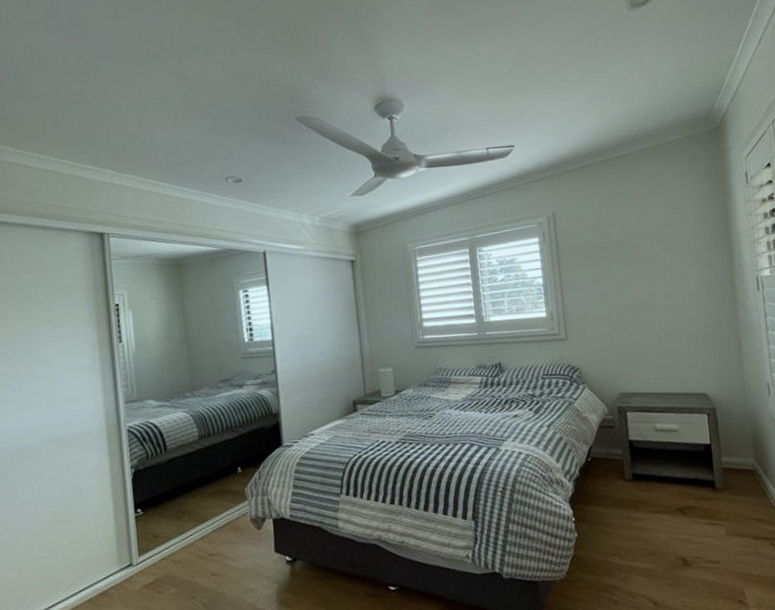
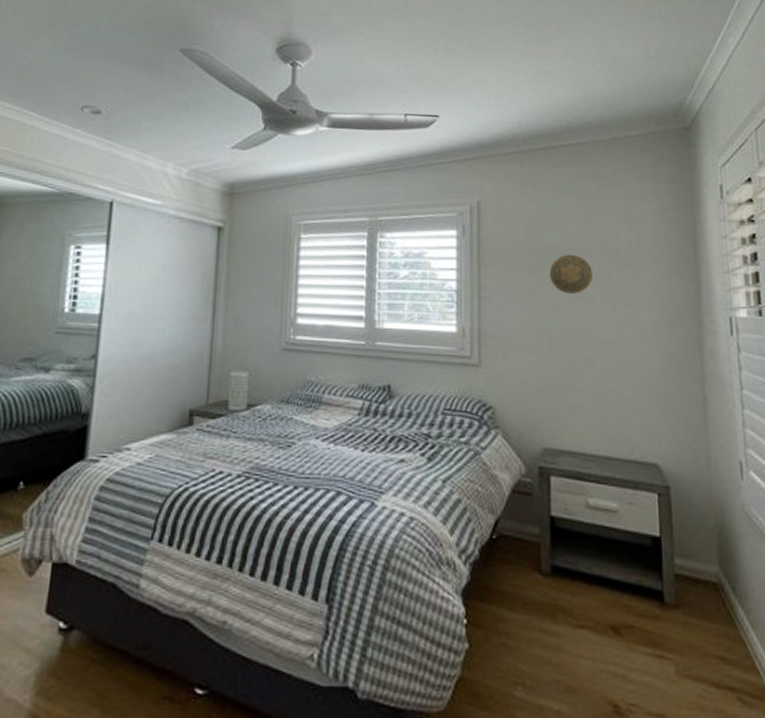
decorative plate: none [614,244,648,276] -> present [549,254,593,294]

